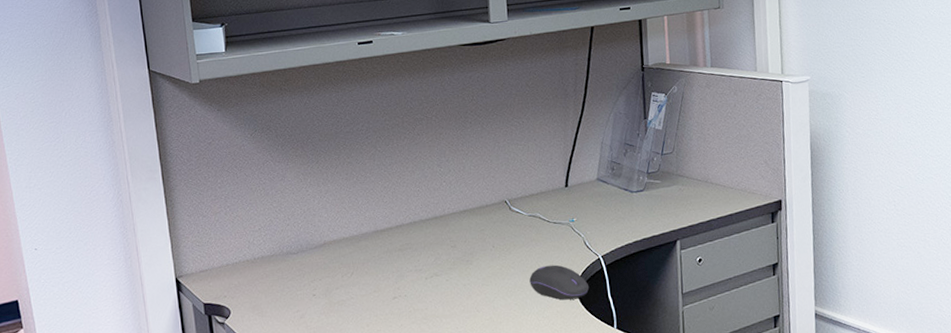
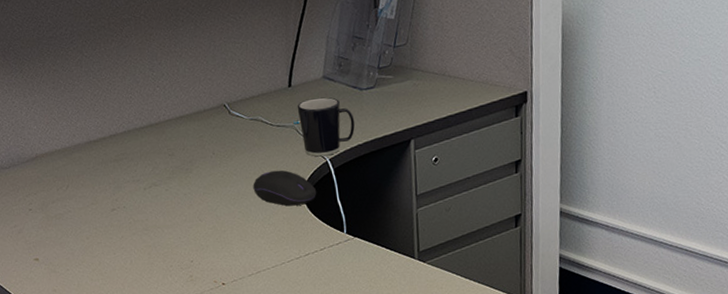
mug: none [572,197,626,254] -> present [297,97,355,157]

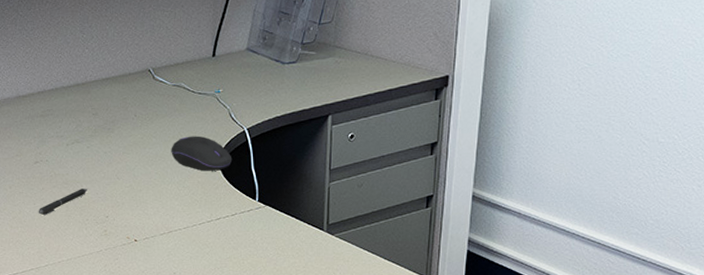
pen: none [118,233,169,265] -> present [38,188,87,216]
mug: present [297,97,355,157] -> none [219,68,275,126]

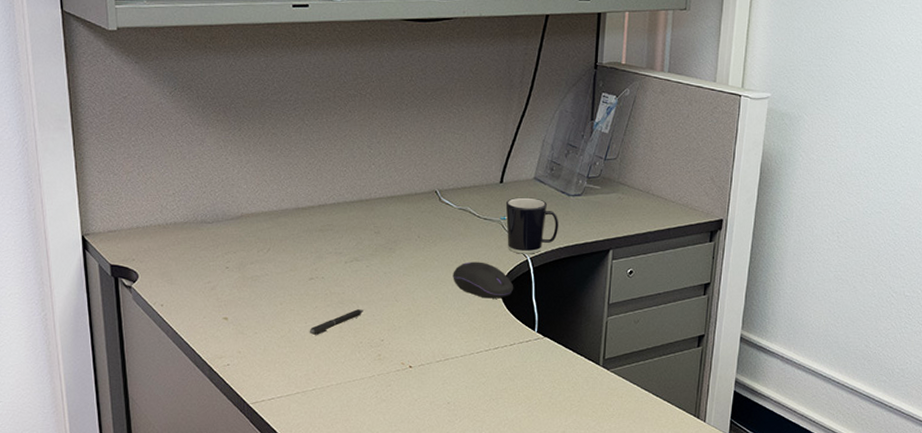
mug: none [219,68,275,126] -> present [505,197,559,254]

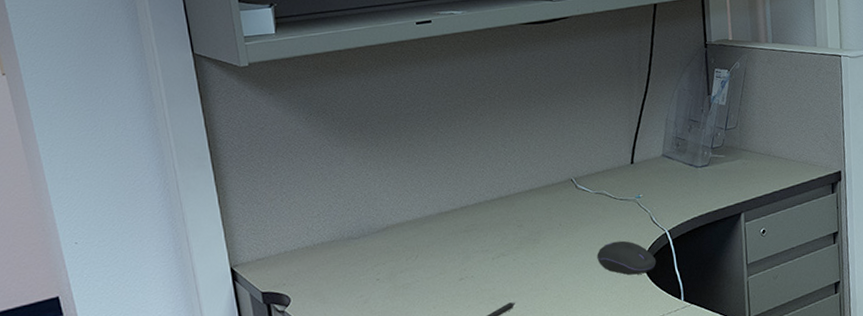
mug: present [505,197,559,254] -> none [638,173,692,229]

